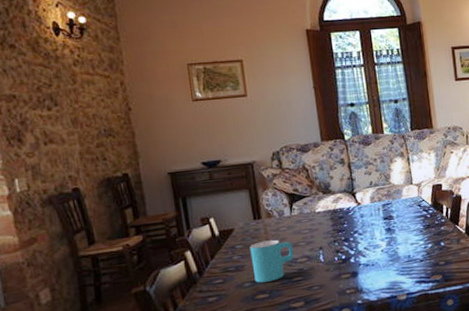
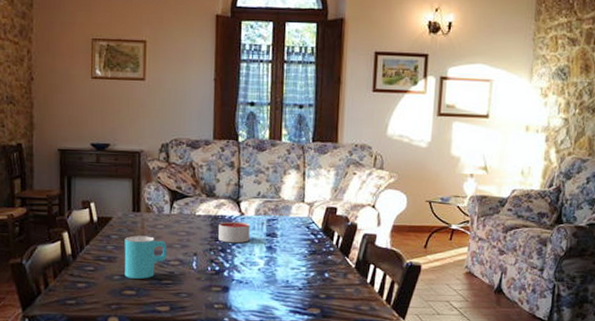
candle: none [339,210,369,233] -> present [218,221,250,244]

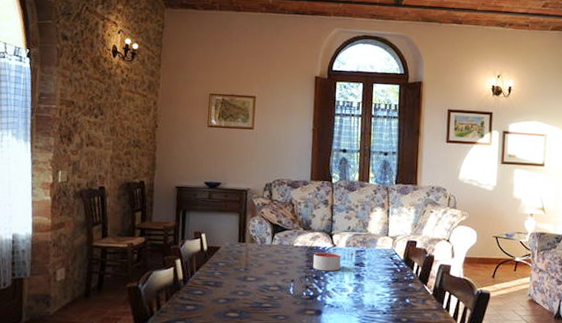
cup: present [124,235,167,279] -> none [229,263,268,303]

